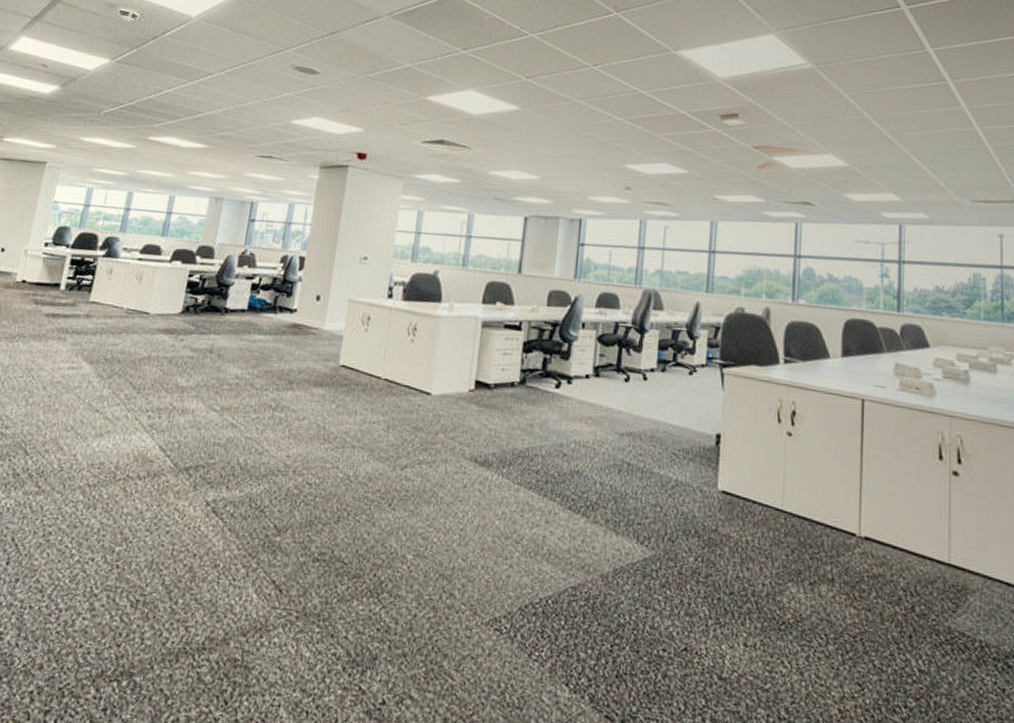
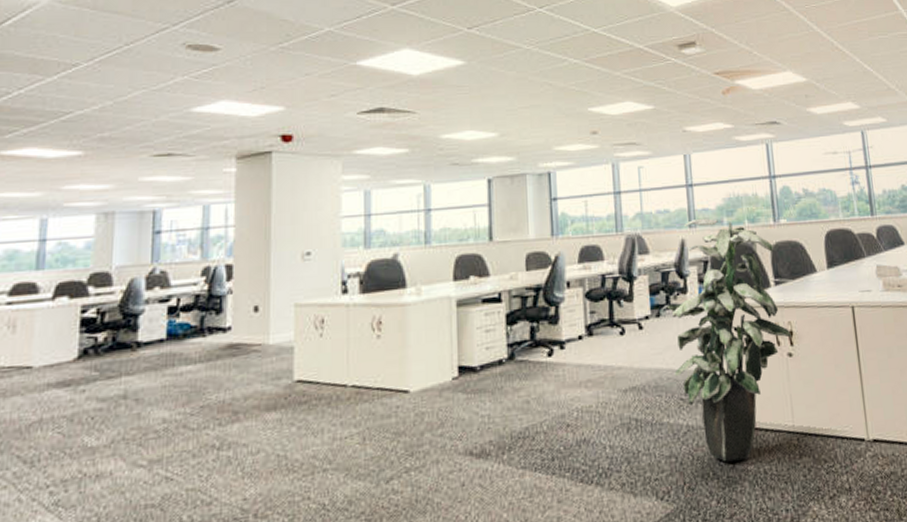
indoor plant: none [671,284,794,526] -> present [666,218,791,462]

